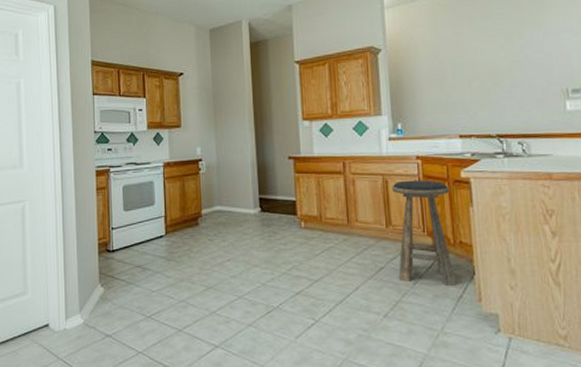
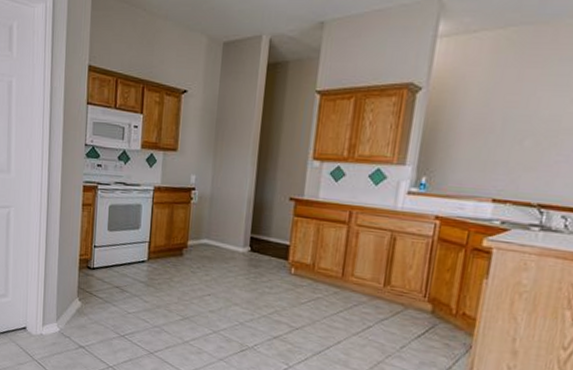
stool: present [392,180,457,287] -> none [386,240,466,357]

